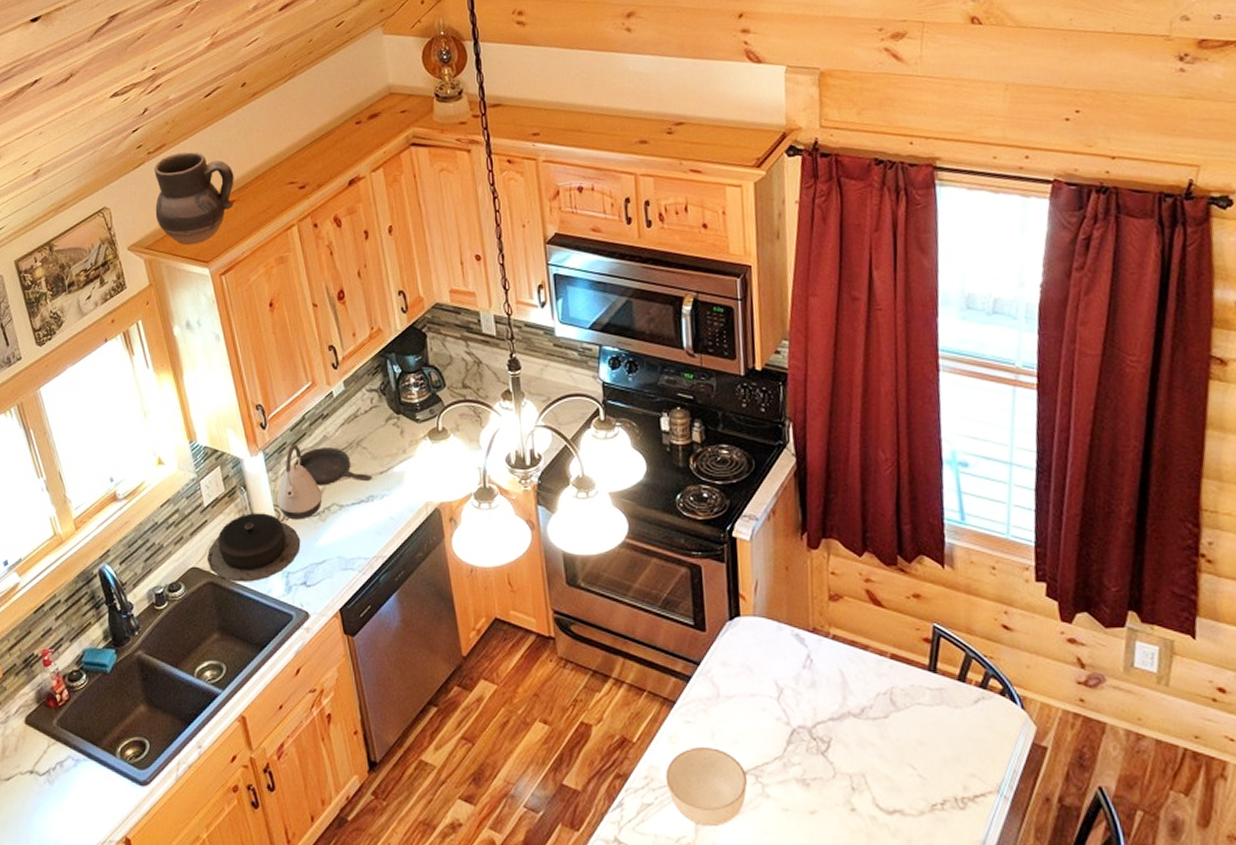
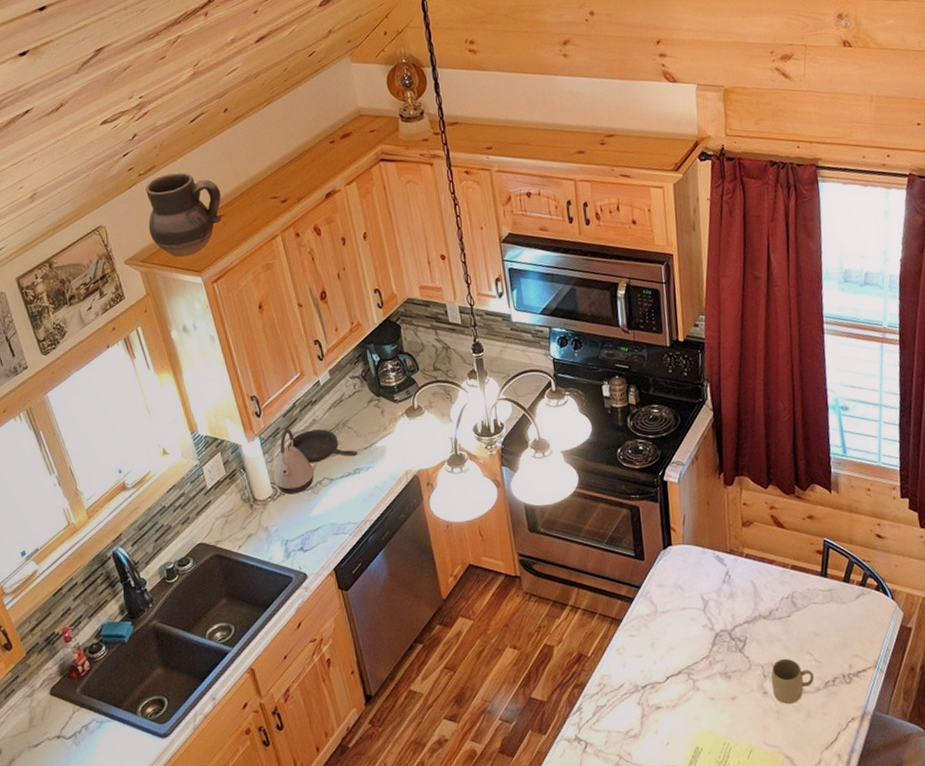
cooking pot: present [207,513,301,582] -> none [212,490,297,553]
bowl: present [665,747,747,827] -> none [615,654,681,719]
mug: none [861,769,918,827] -> present [770,658,815,704]

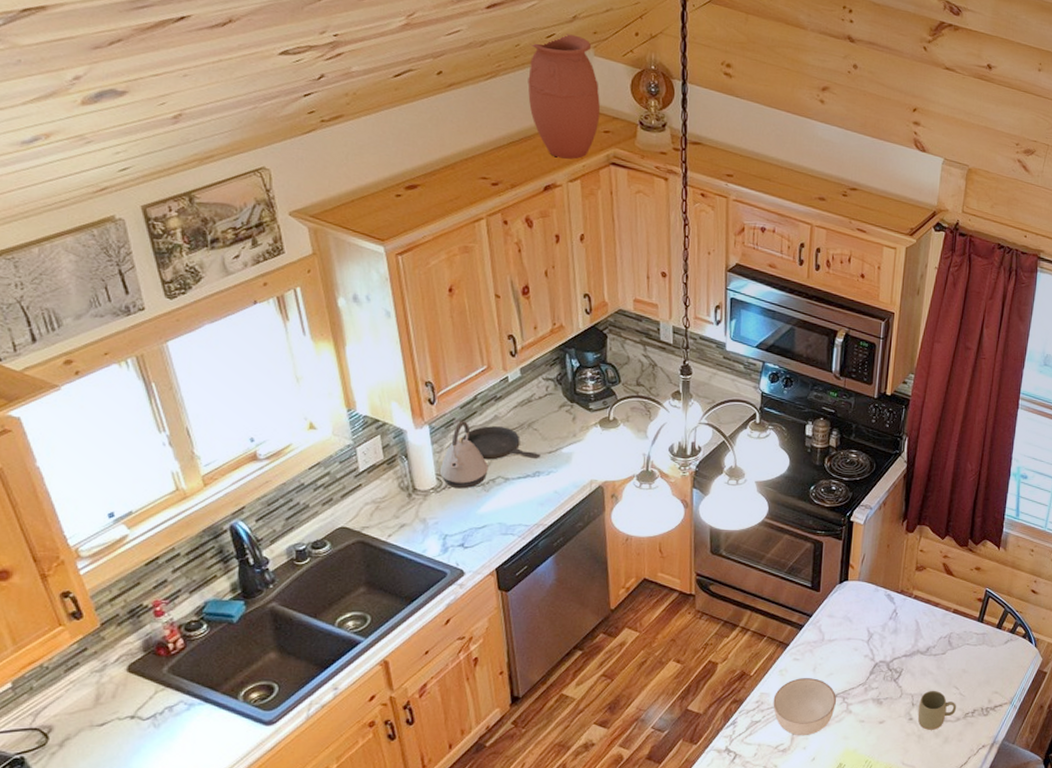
ceramic jug: present [146,172,222,257] -> none [325,127,421,221]
decorative vase: none [296,47,364,165] -> present [527,34,601,160]
bowl: none [615,654,681,719] -> present [773,678,836,736]

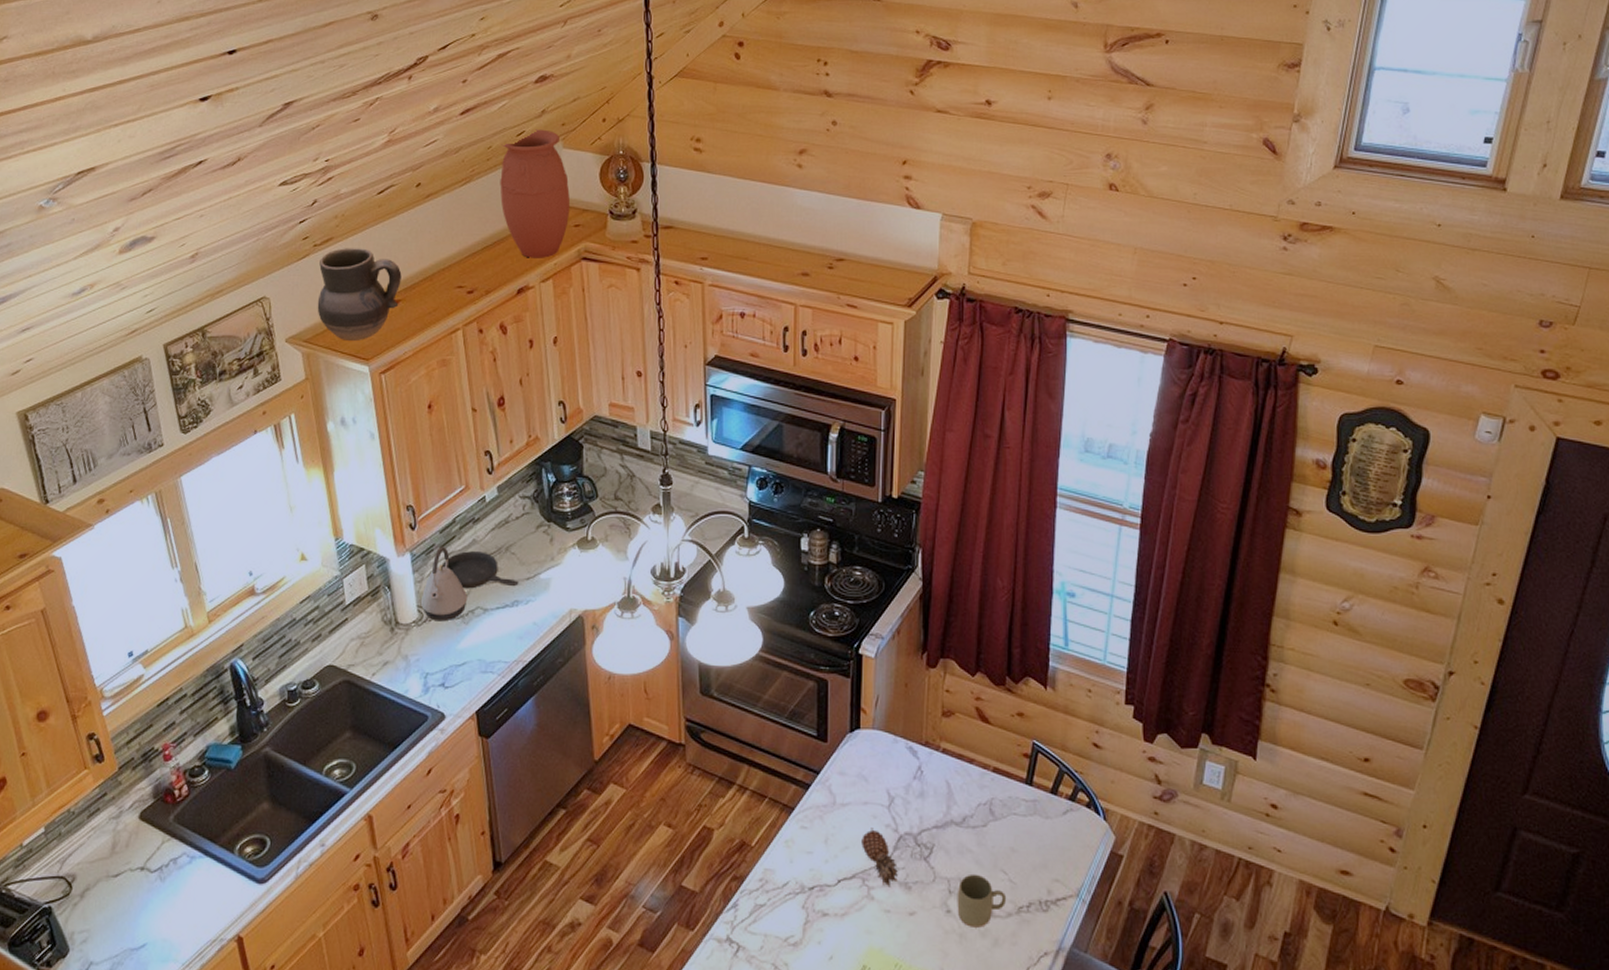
ceramic jug: none [325,127,421,221] -> present [317,248,402,342]
bowl: present [773,678,836,736] -> none [779,851,854,927]
fruit: none [844,658,872,703] -> present [862,827,898,888]

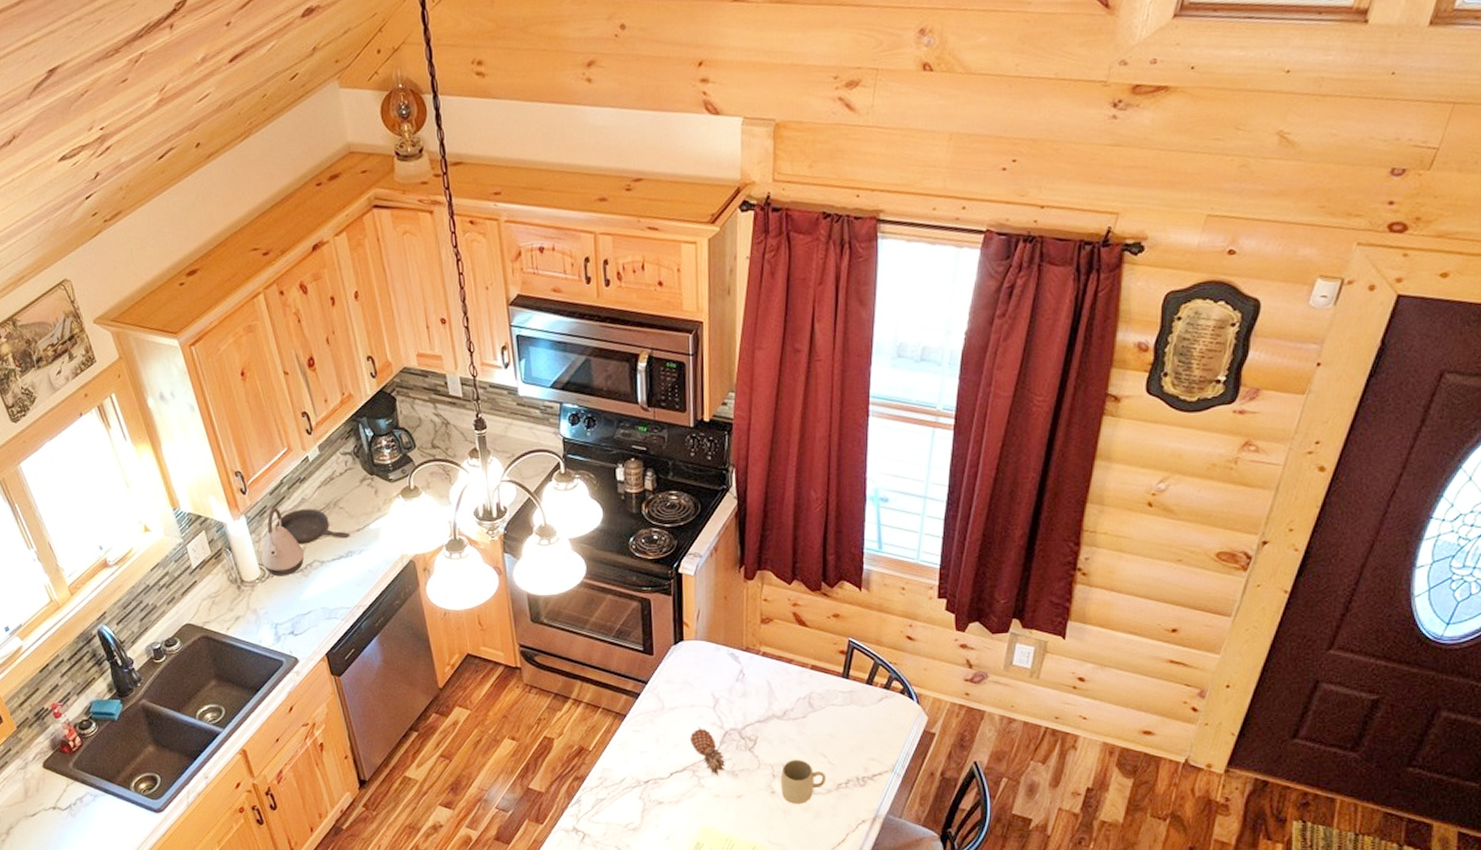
ceramic jug: present [317,248,402,342] -> none [112,218,198,317]
decorative vase: present [500,129,571,258] -> none [276,69,355,212]

